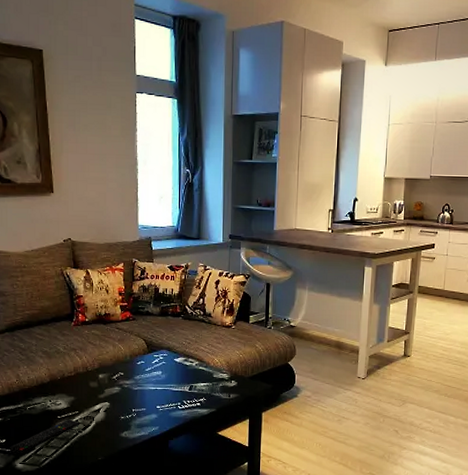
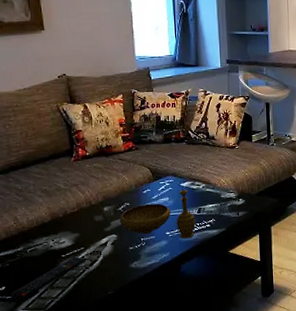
decorative bowl: none [112,365,186,415] -> present [119,189,196,239]

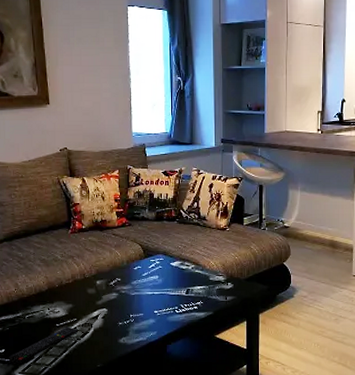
decorative bowl: present [119,189,196,239] -> none [110,269,183,319]

